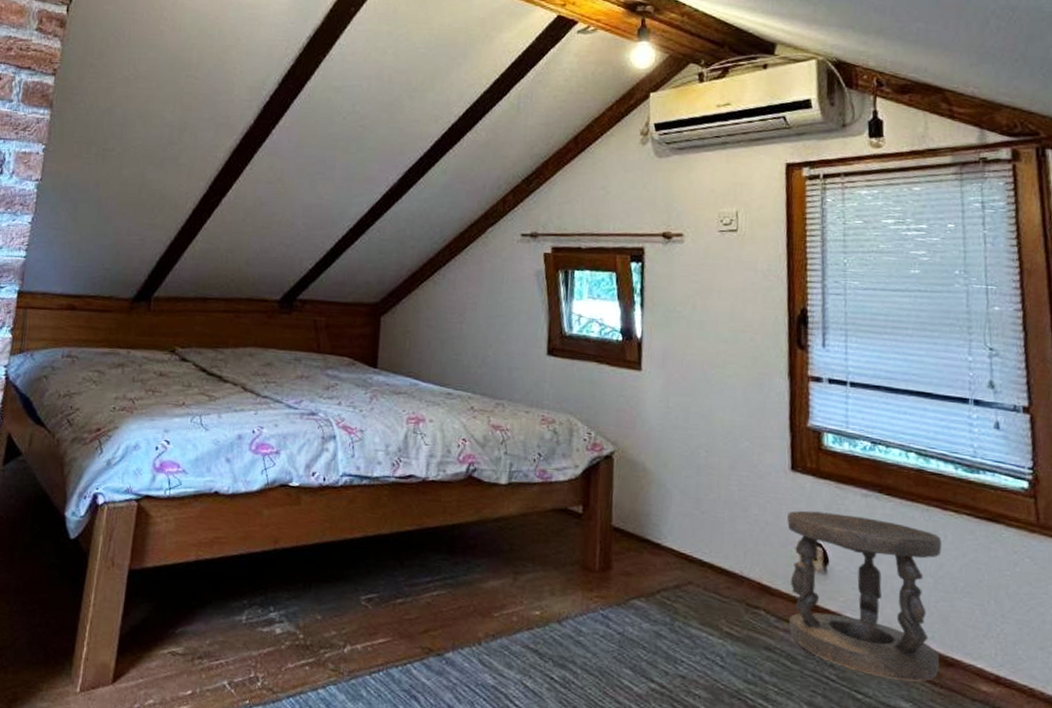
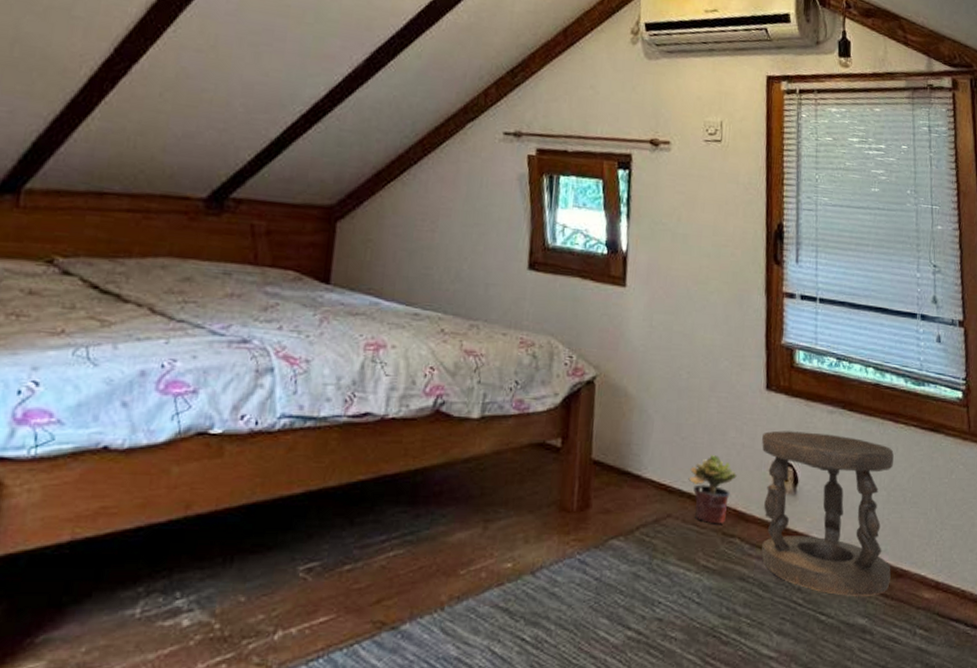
potted plant: none [709,529,761,595] -> present [688,454,737,524]

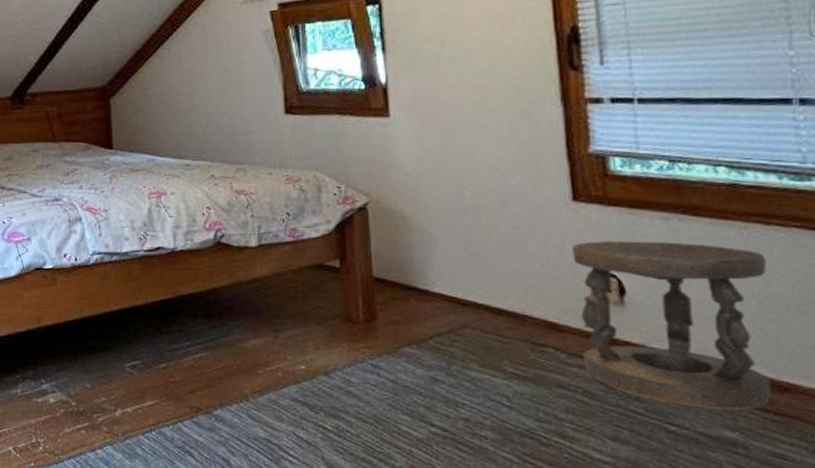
potted plant: present [688,454,737,524] -> none [484,268,543,334]

